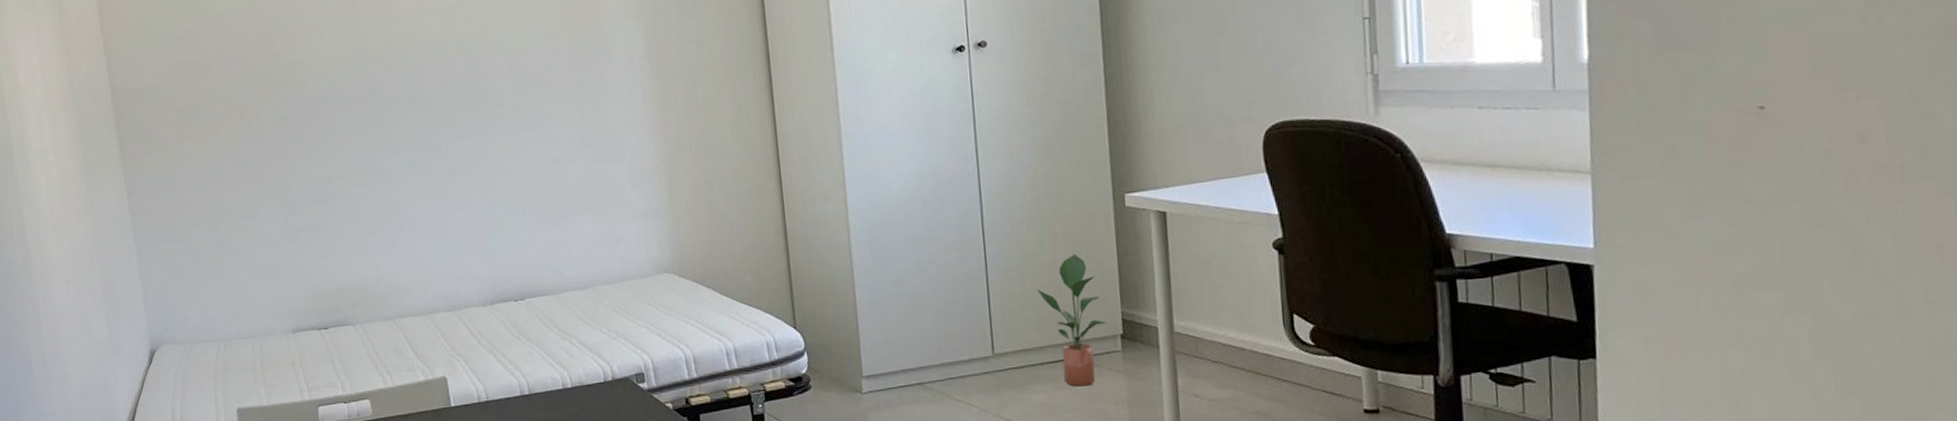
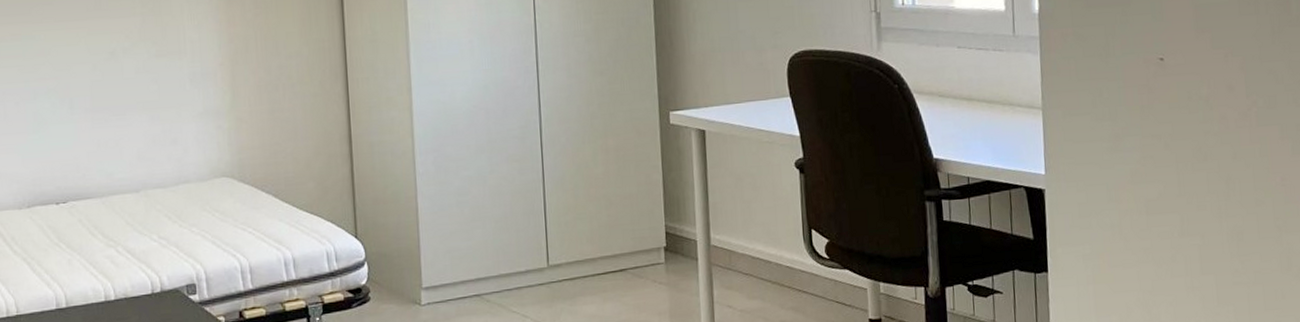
potted plant: present [1037,253,1106,387] -> none [590,168,651,298]

